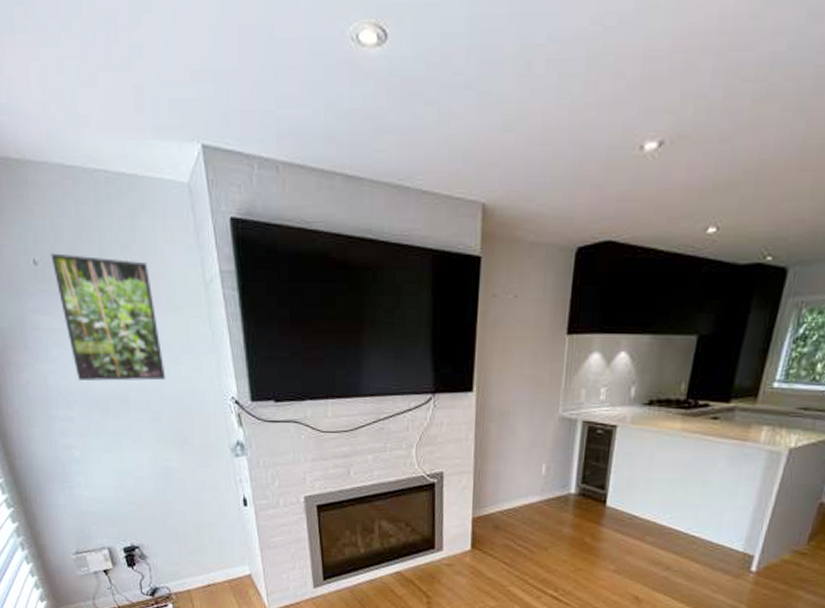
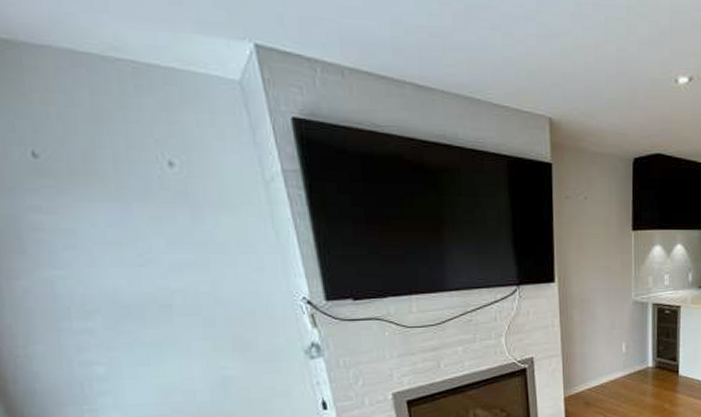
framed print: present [50,253,166,382] -> none [57,145,220,288]

